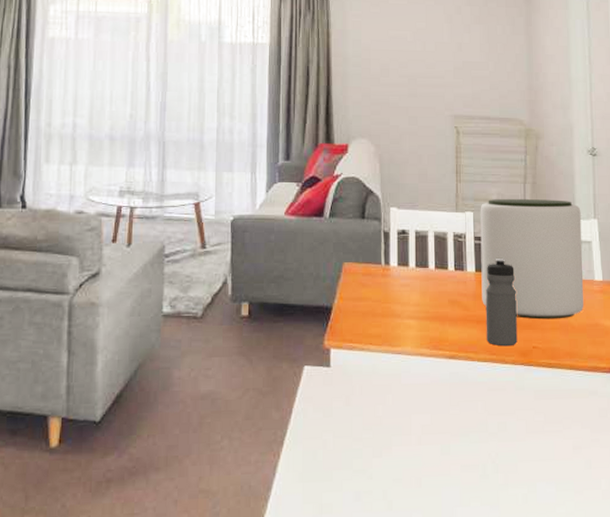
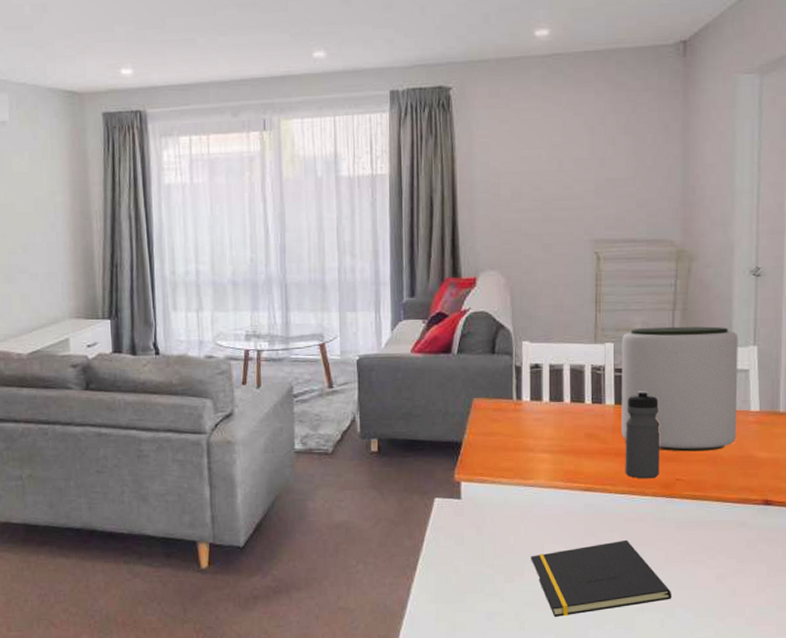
notepad: none [398,409,534,495] -> present [530,539,672,617]

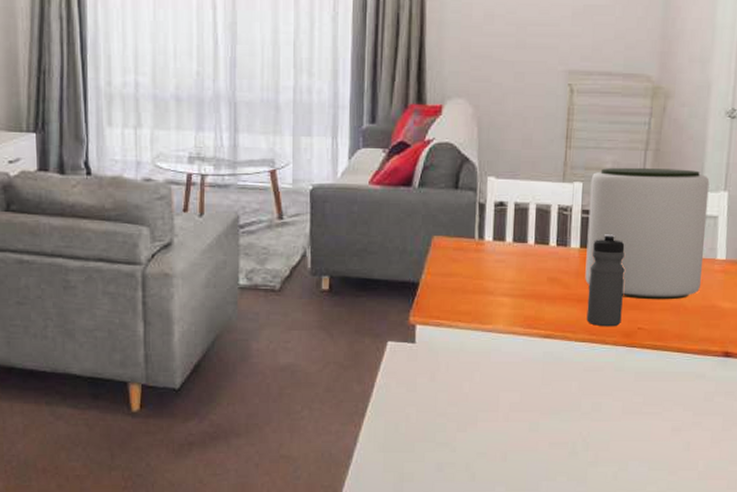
notepad: present [530,539,672,617] -> none [485,389,627,468]

